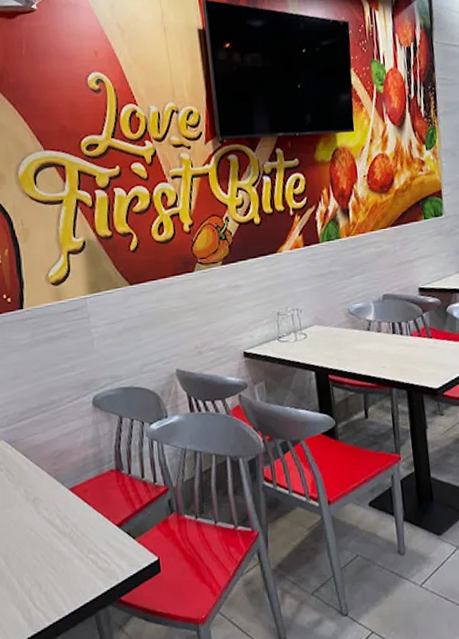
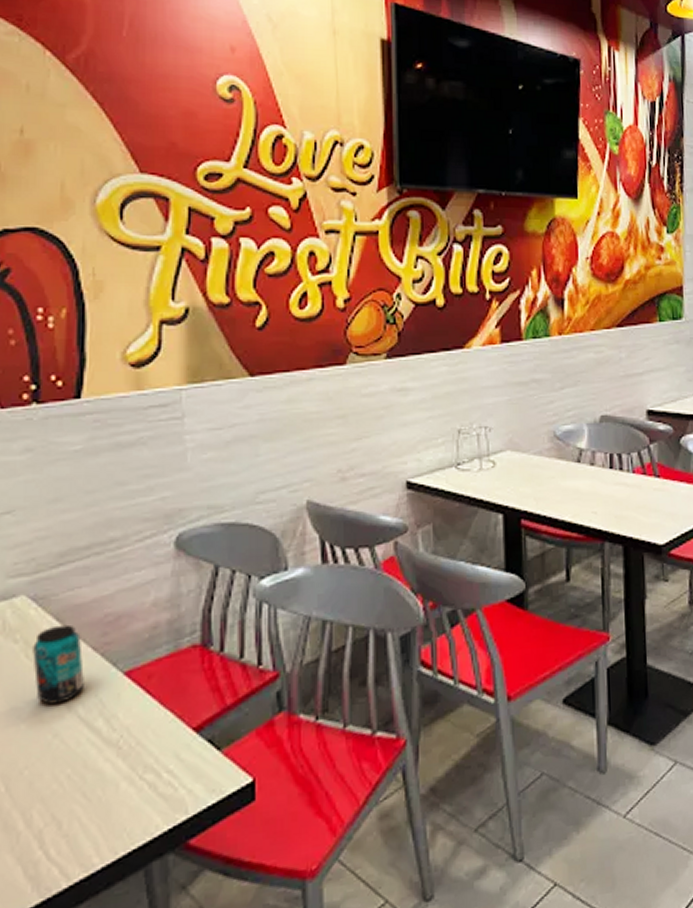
beverage can: none [12,458,45,510] -> present [33,624,84,705]

